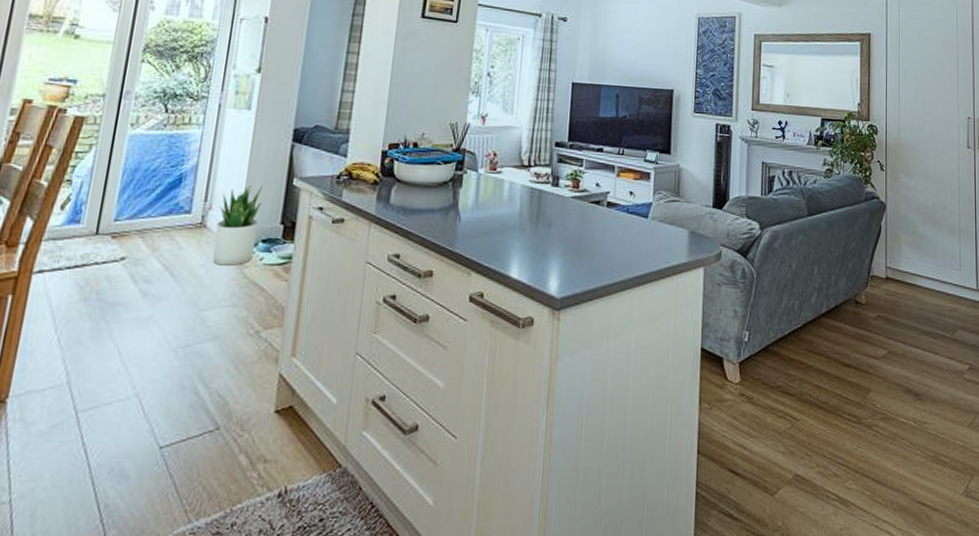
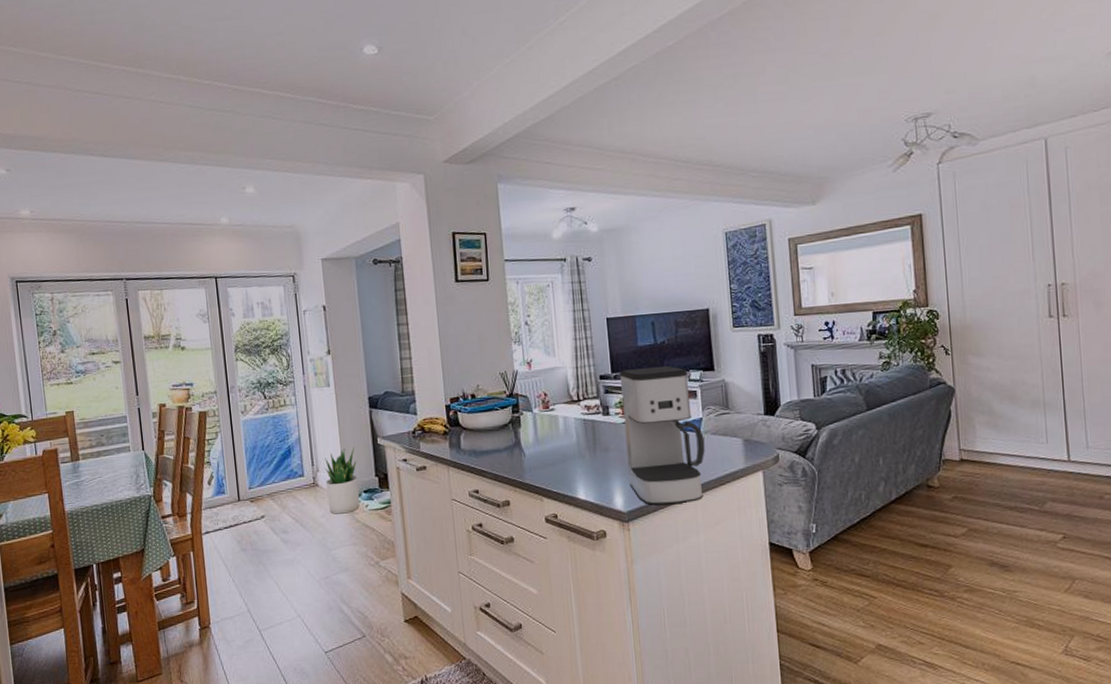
coffee maker: none [568,140,651,295] -> present [619,365,705,506]

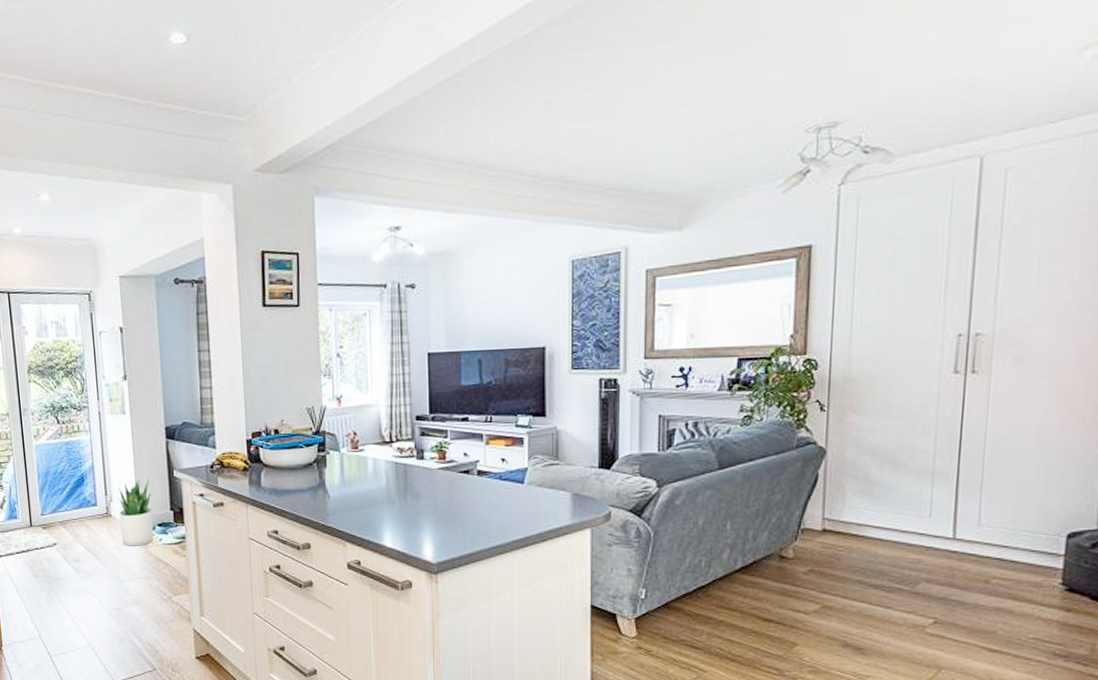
coffee maker: present [619,365,705,506] -> none [438,408,528,559]

